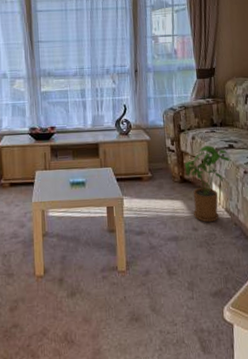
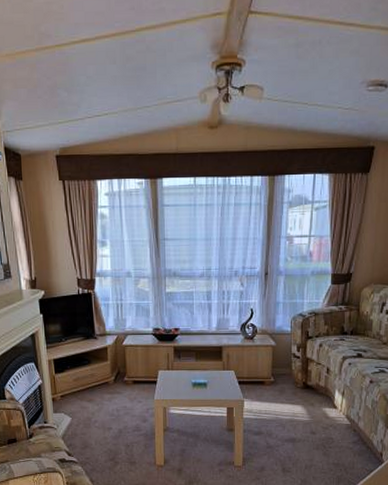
house plant: present [185,145,231,223] -> none [309,354,358,428]

